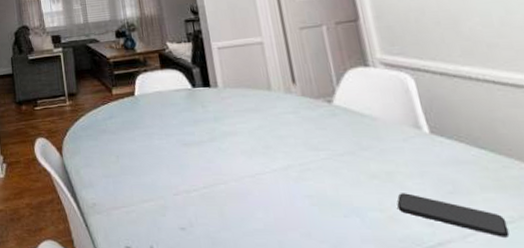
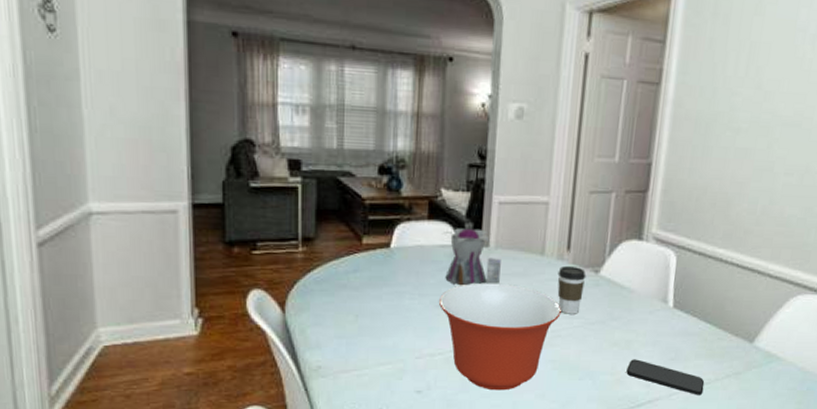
teapot: none [174,72,235,125] -> present [442,228,501,286]
mixing bowl: none [183,119,304,229] -> present [438,282,561,391]
coffee cup: none [289,98,323,146] -> present [557,265,586,314]

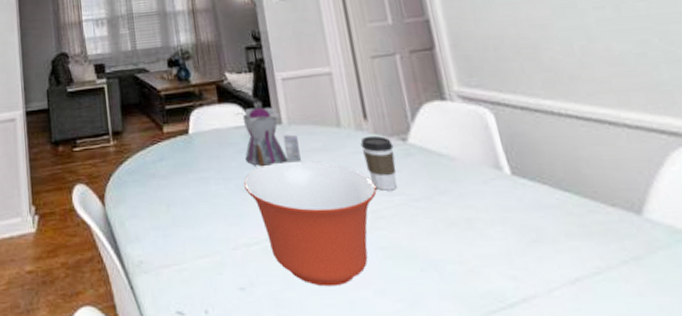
smartphone: present [626,359,705,395] -> none [478,242,597,291]

